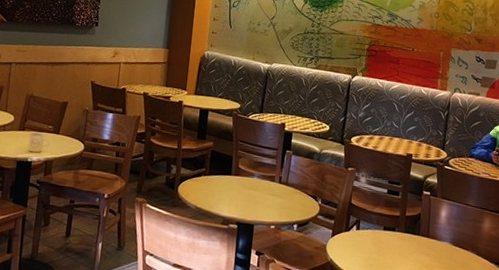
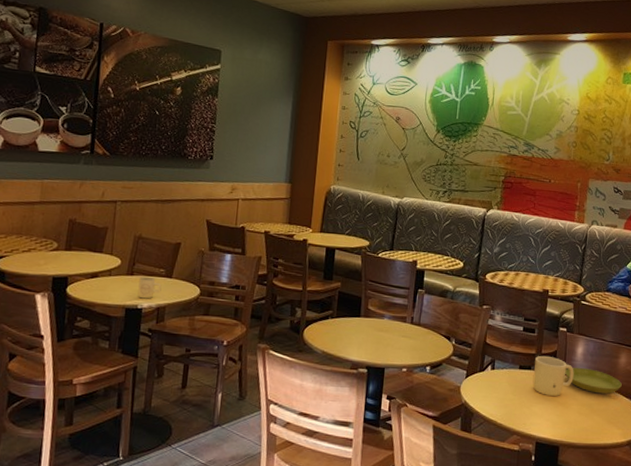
mug: none [396,217,438,259] -> present [532,355,574,397]
saucer: none [429,230,486,258] -> present [565,367,622,394]

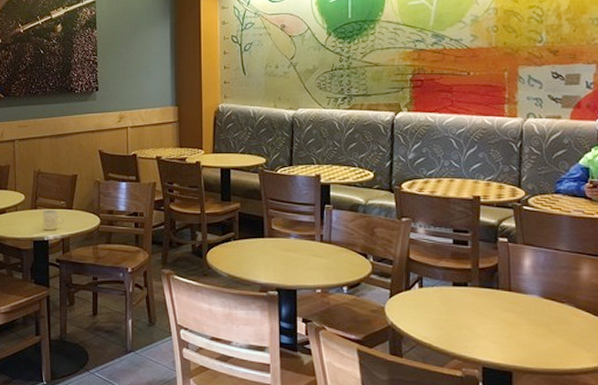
mug: present [532,355,574,397] -> none [470,270,523,316]
saucer: present [565,367,622,394] -> none [511,281,587,312]

